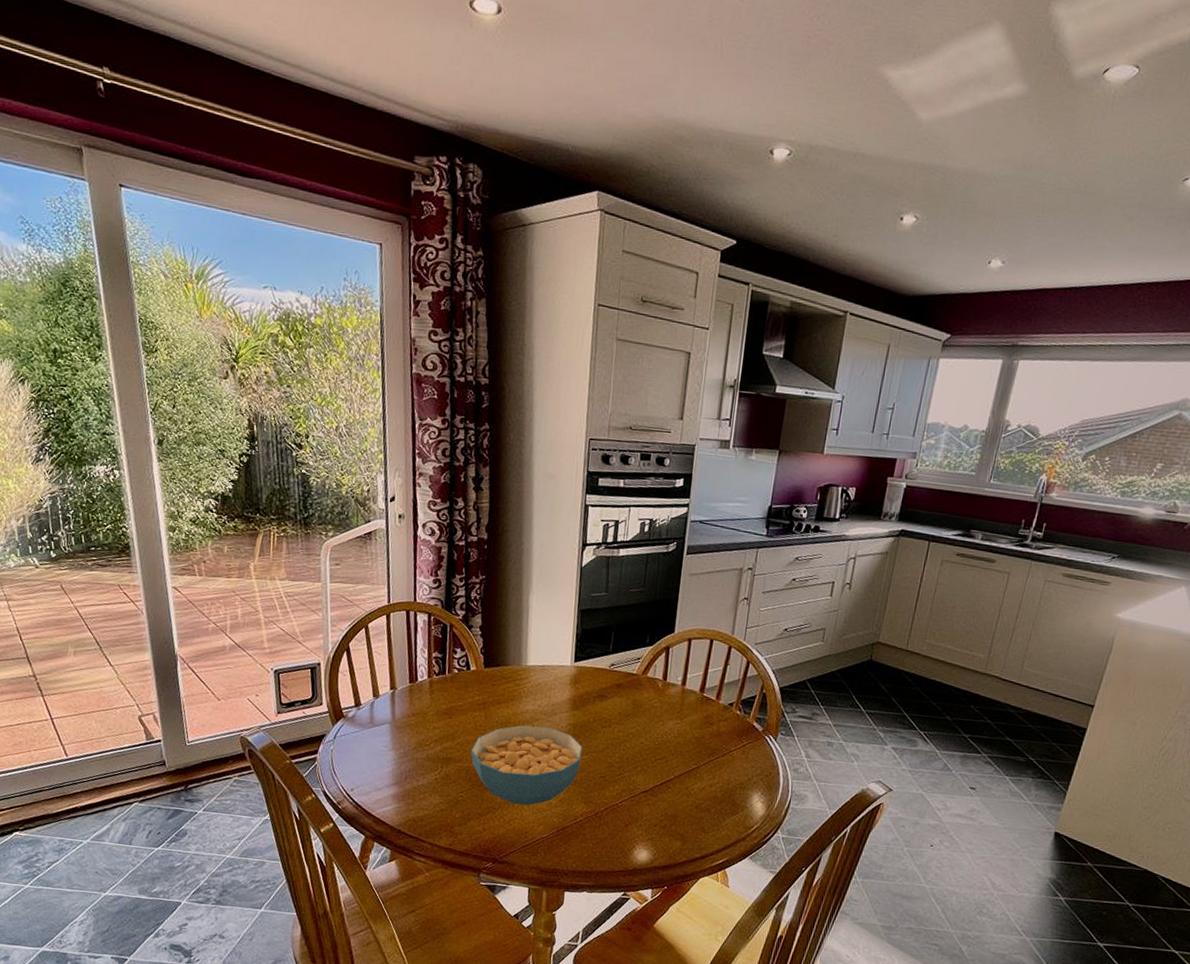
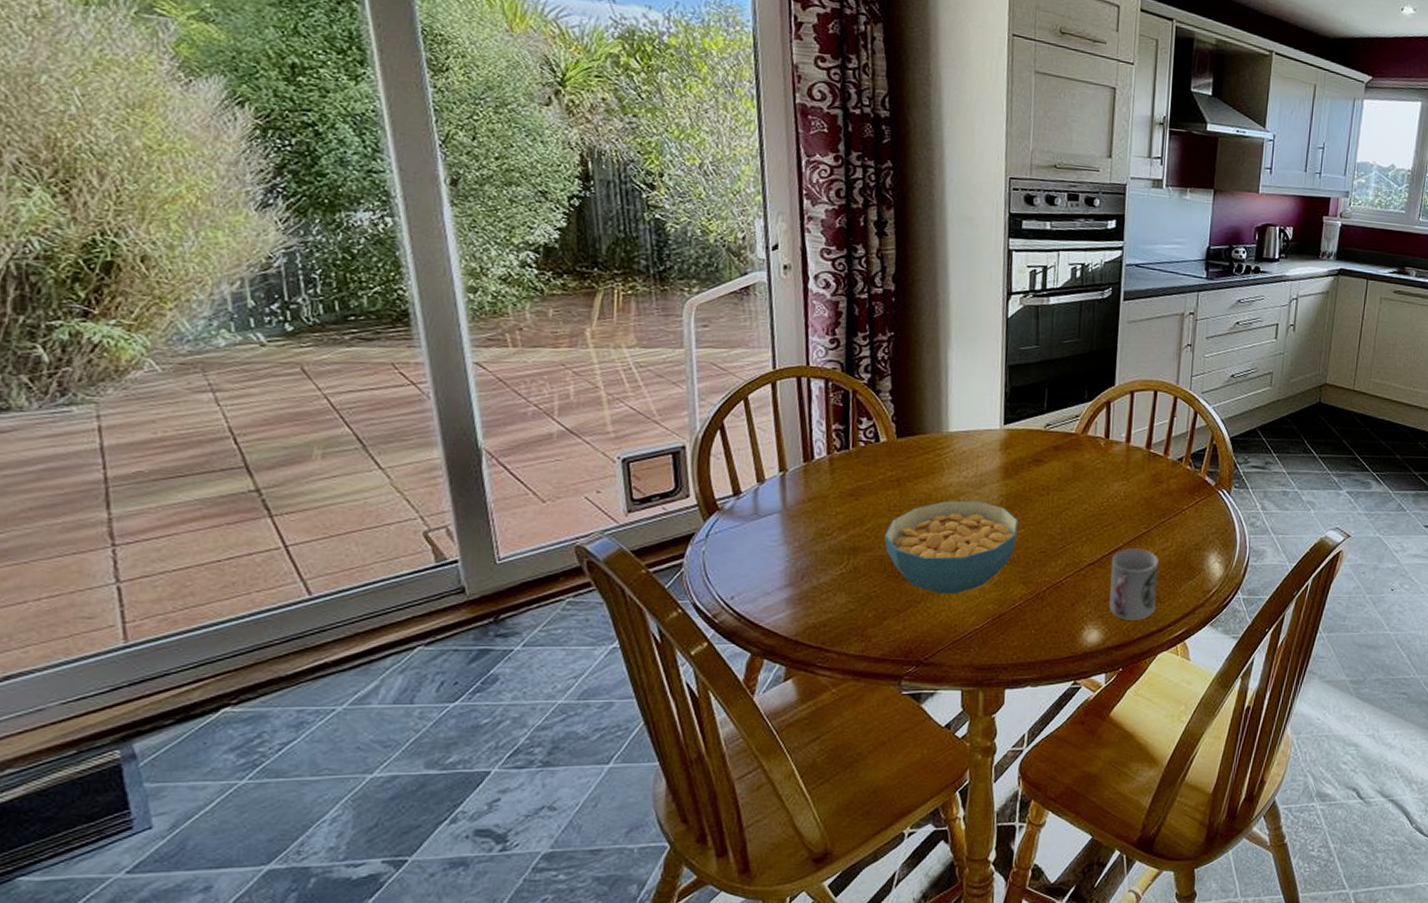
cup: none [658,781,706,847] -> present [1109,548,1159,620]

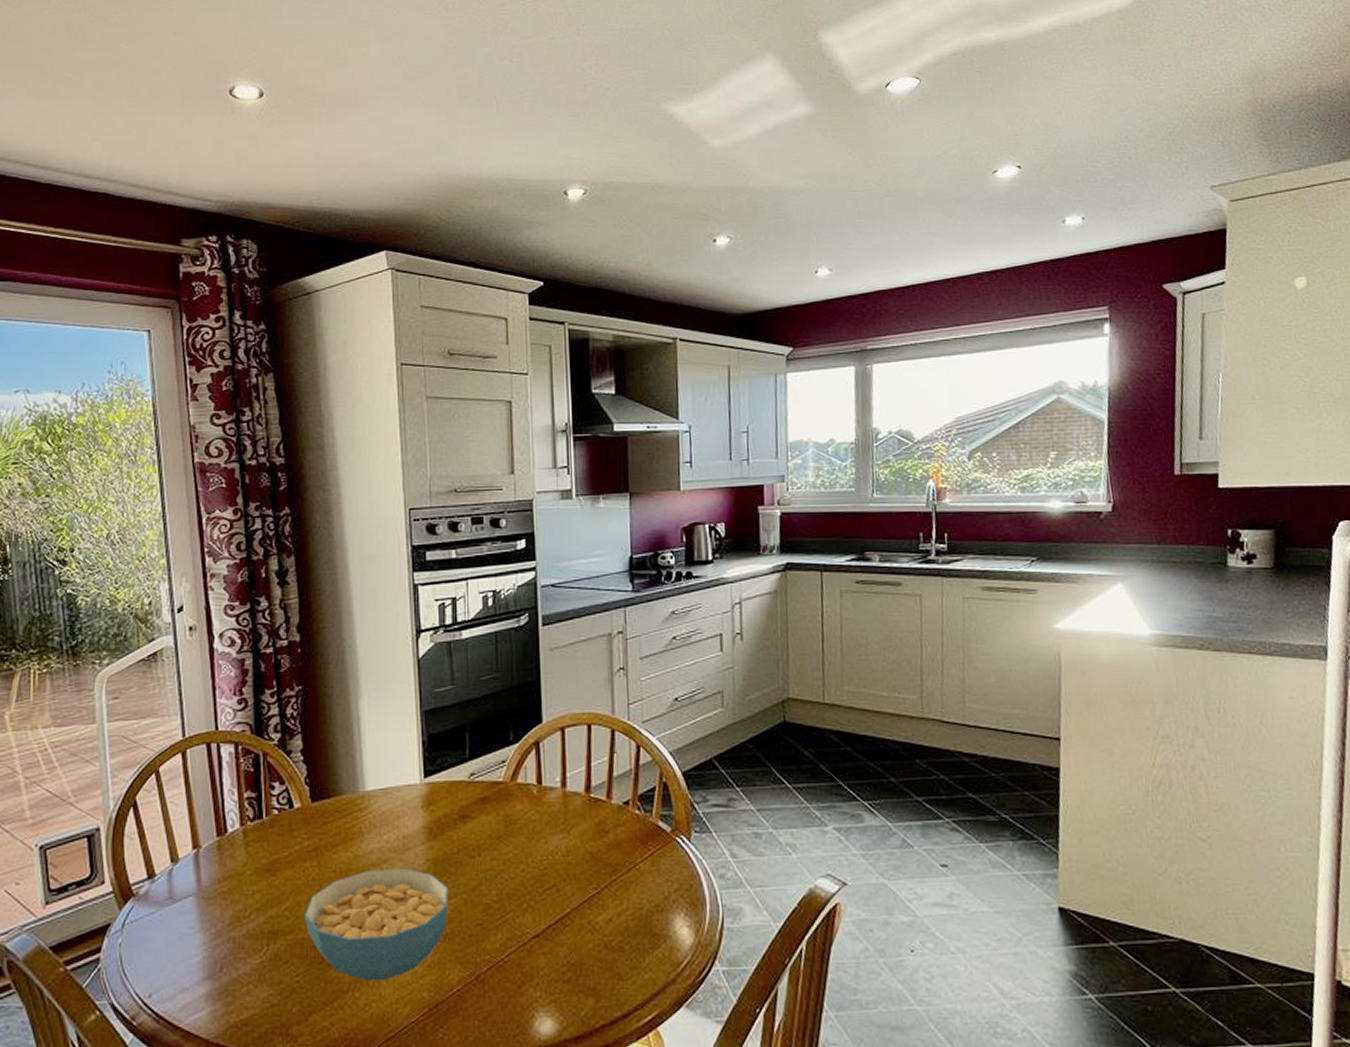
cup: present [1109,548,1159,620] -> none [558,914,618,1005]

